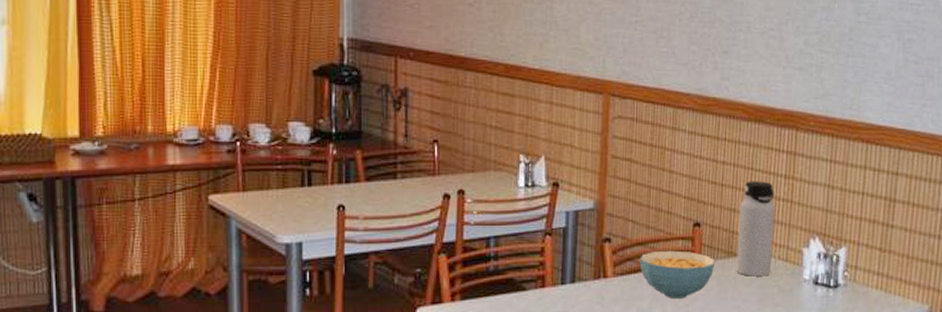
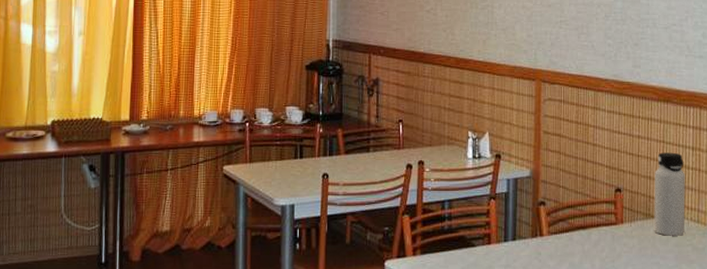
cereal bowl: present [639,250,716,298] -> none [570,212,636,255]

